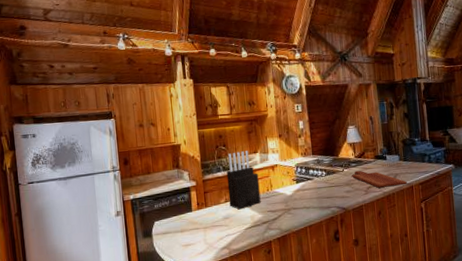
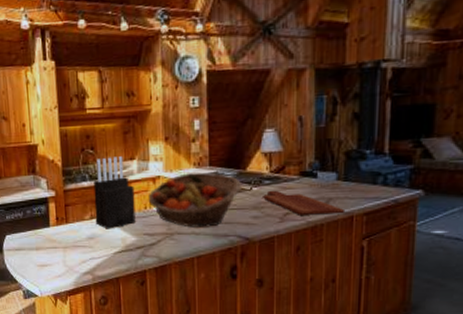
fruit basket: none [270,160,336,203] -> present [149,172,241,228]

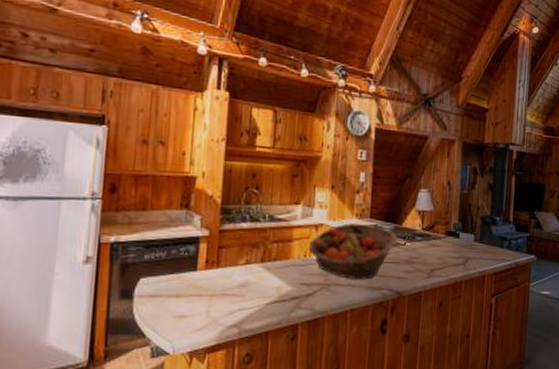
knife block: present [93,156,136,229] -> none [250,199,296,277]
cutting board: present [263,190,346,215] -> none [414,246,480,273]

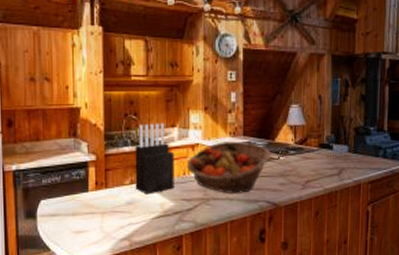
knife block: none [250,199,296,277] -> present [135,123,174,195]

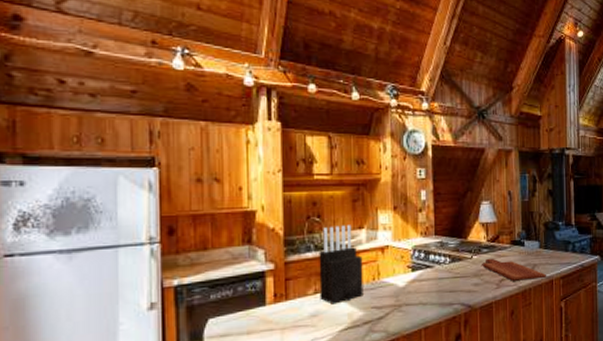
fruit basket: present [188,142,270,193] -> none [377,242,463,298]
cutting board: none [288,160,355,183] -> present [482,258,547,281]

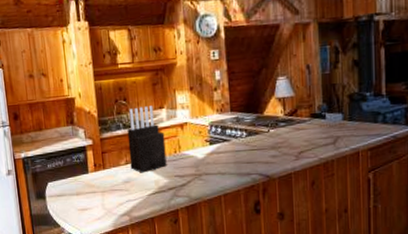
cutting board: present [482,258,547,281] -> none [279,131,352,153]

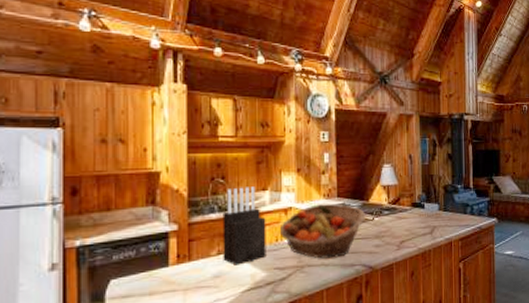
fruit basket: none [178,118,260,168] -> present [281,204,365,259]

